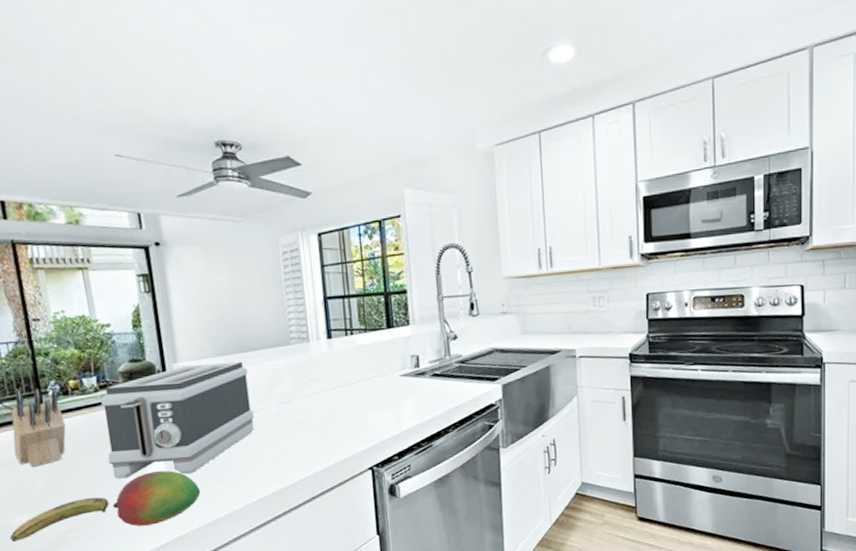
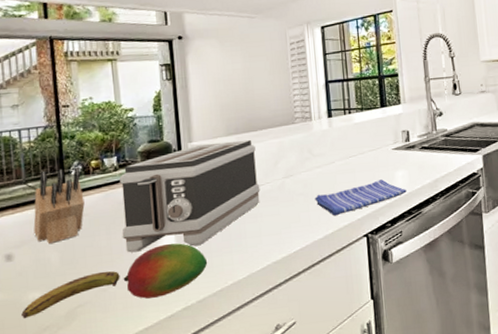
dish towel: none [314,409,416,447] -> present [315,179,407,216]

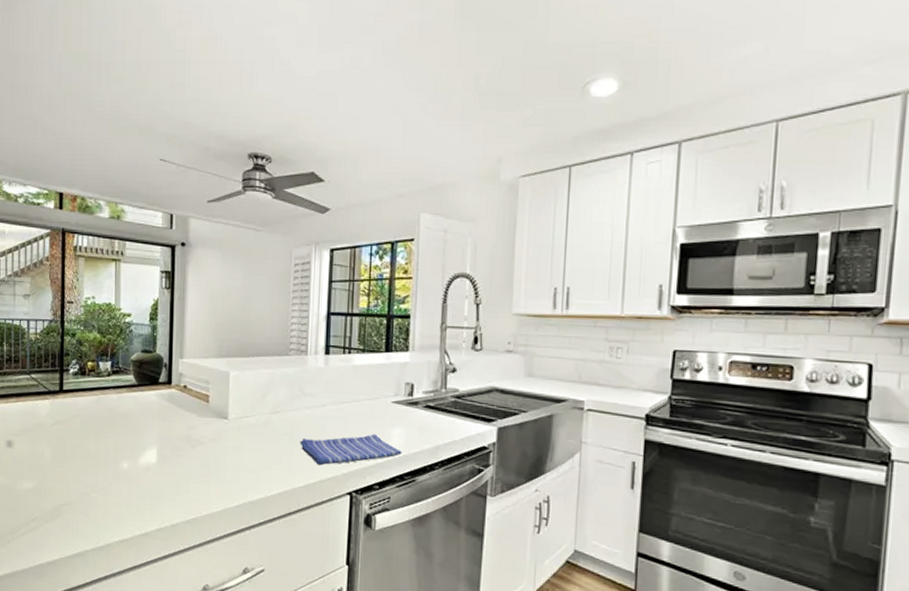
banana: present [21,271,120,318] -> none [16,475,103,505]
knife block: present [33,167,85,243] -> none [32,365,78,438]
toaster: present [120,139,260,253] -> none [108,362,245,469]
fruit: present [123,243,208,299] -> none [105,460,185,513]

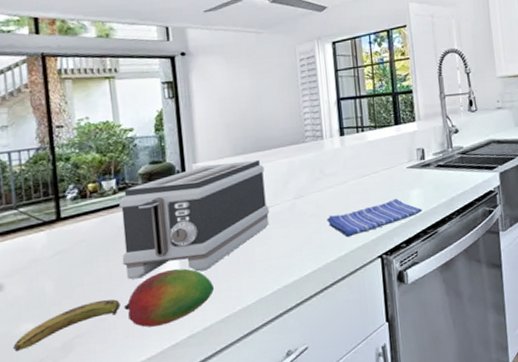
banana: none [16,475,103,505] -> present [13,299,121,351]
fruit: none [105,460,185,513] -> present [124,268,215,328]
toaster: none [108,362,245,469] -> present [119,159,270,280]

